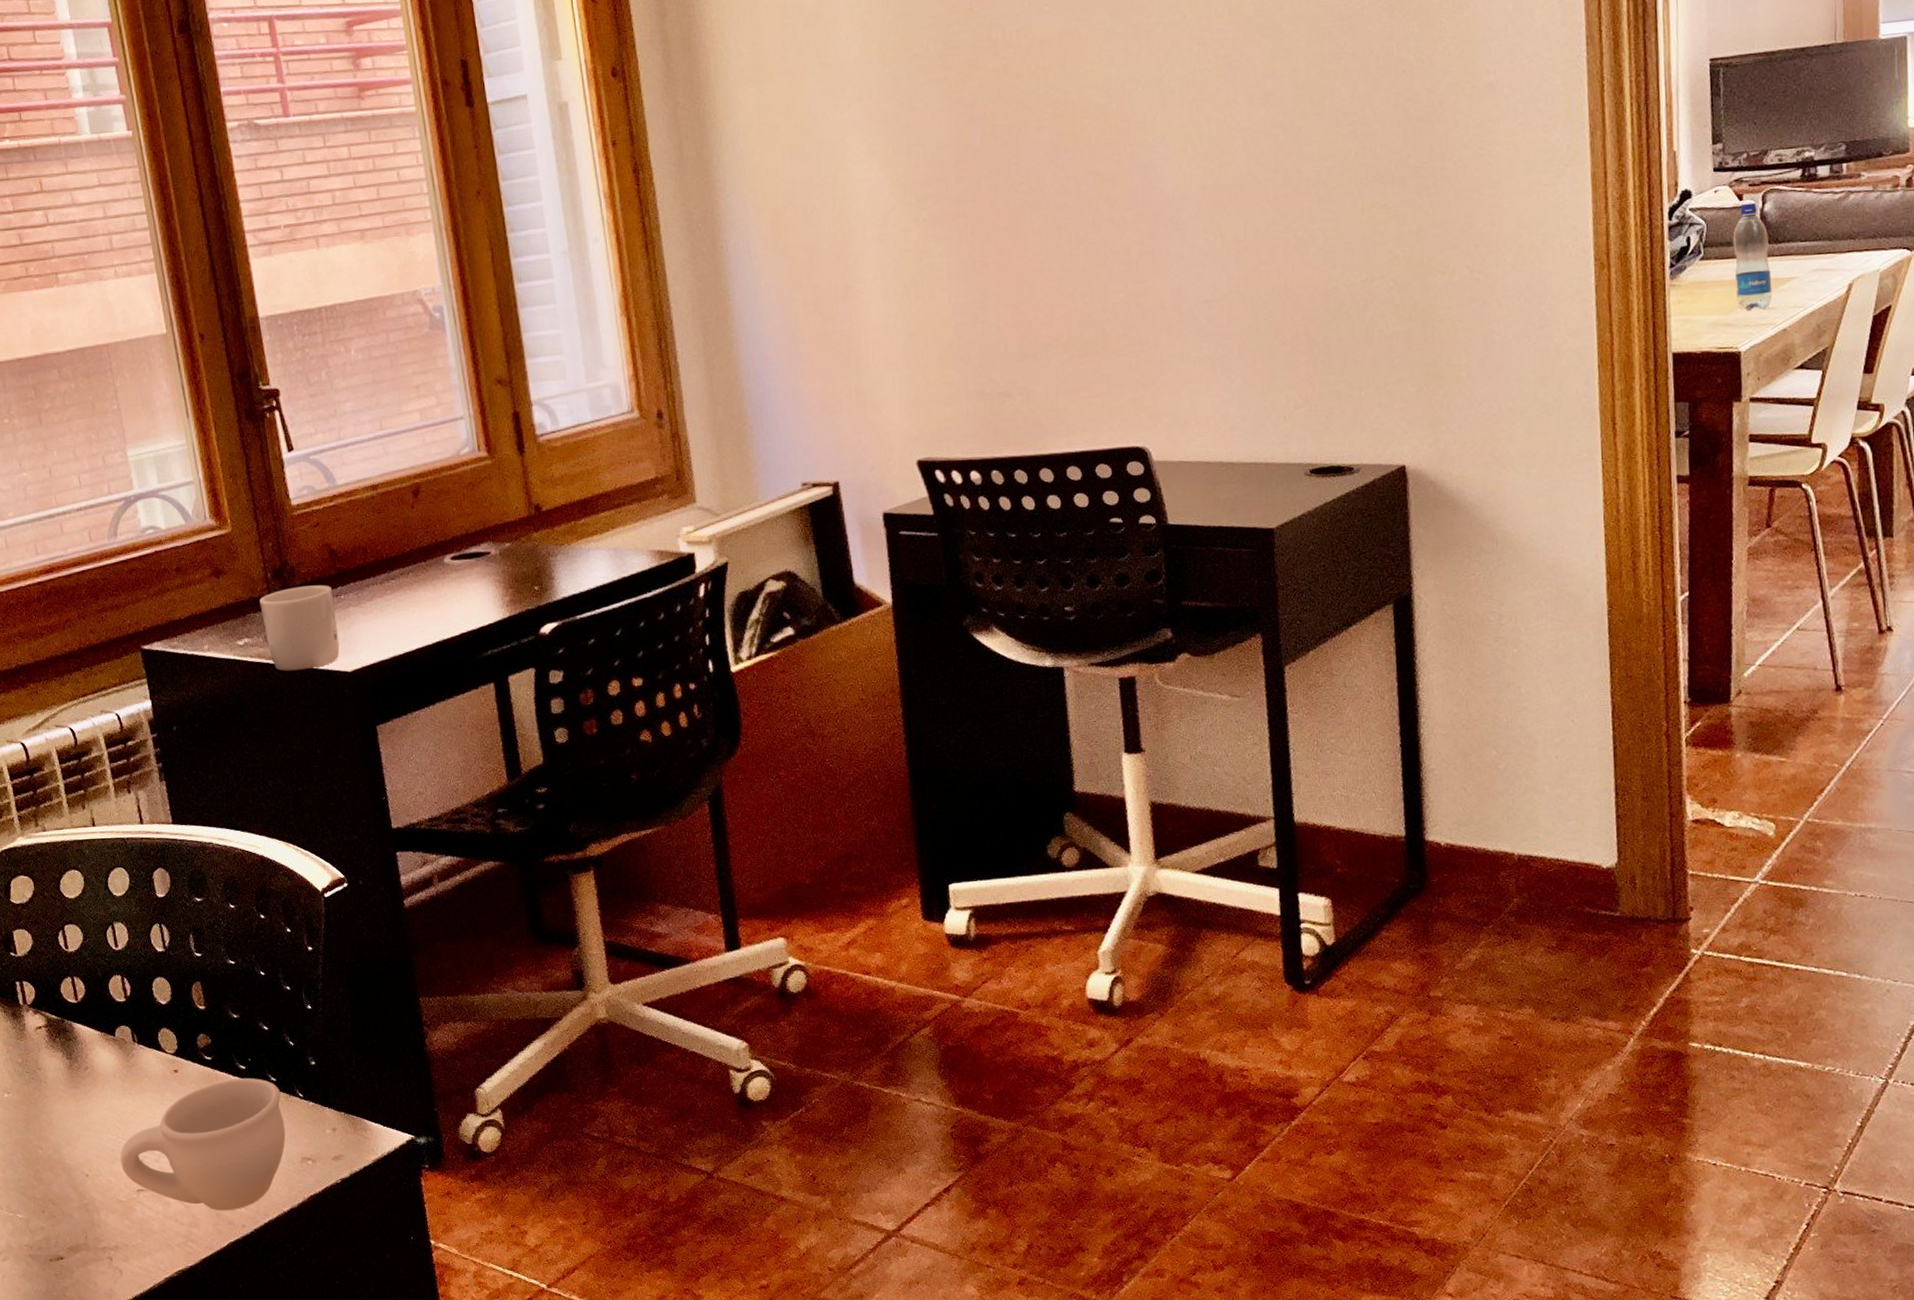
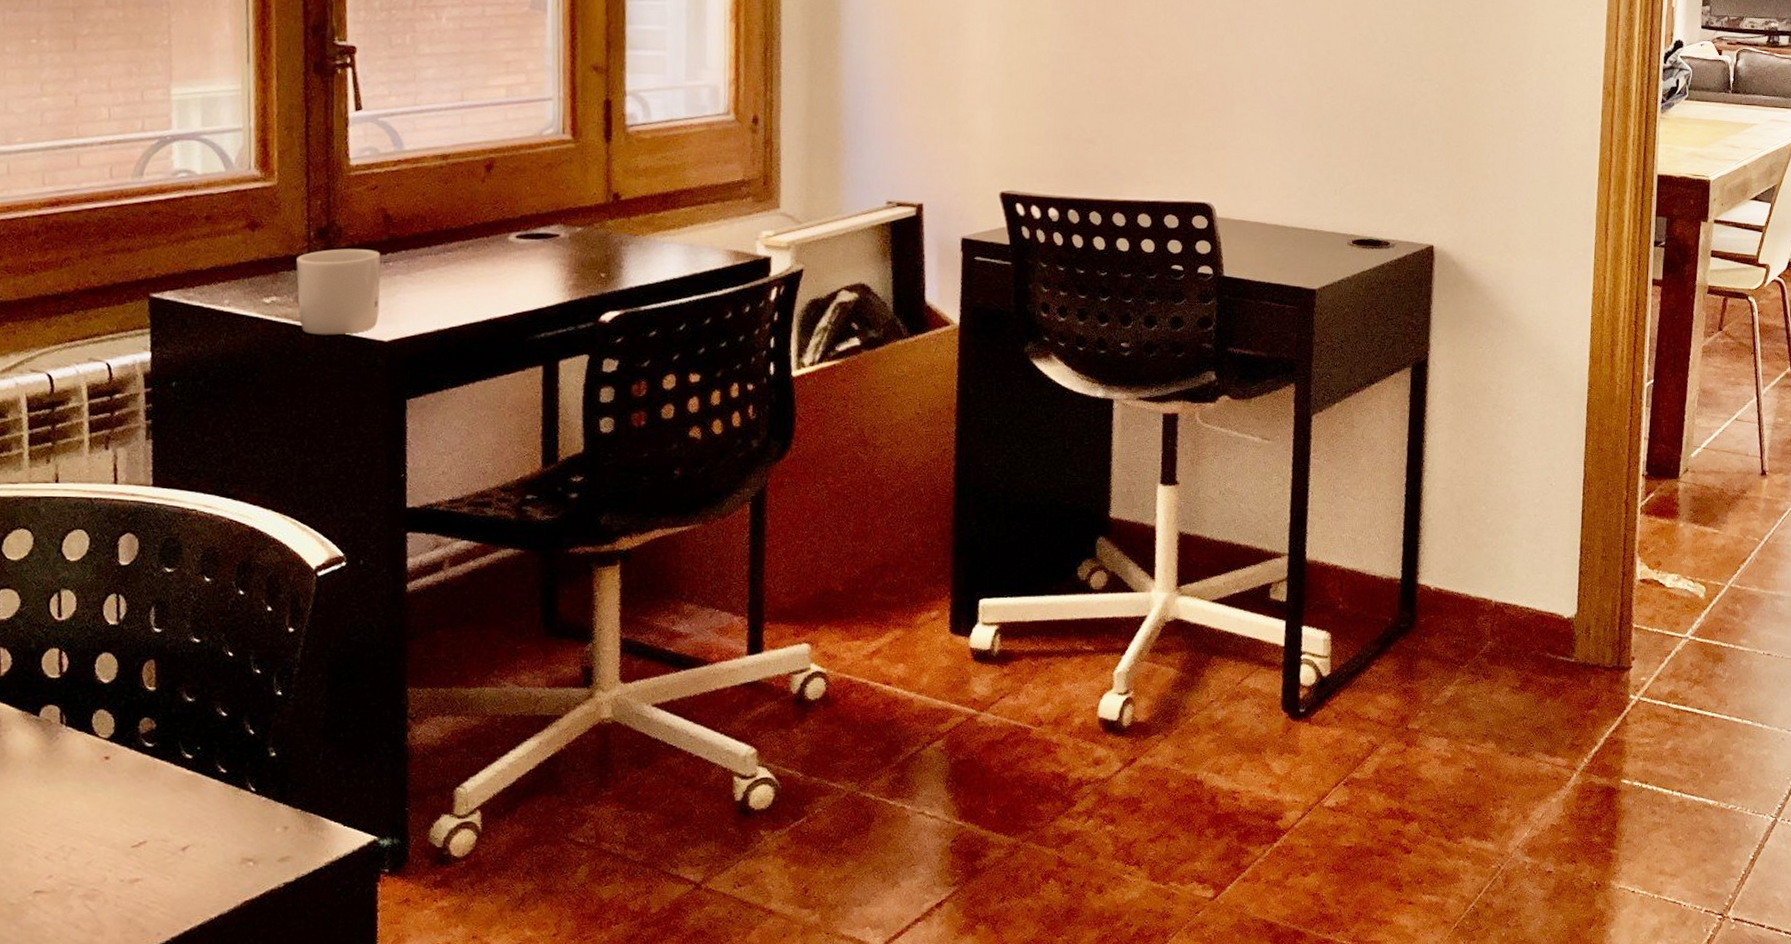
cup: present [120,1077,286,1211] -> none [19,768,230,917]
bottle: present [1732,202,1773,312] -> none [1710,58,1739,148]

